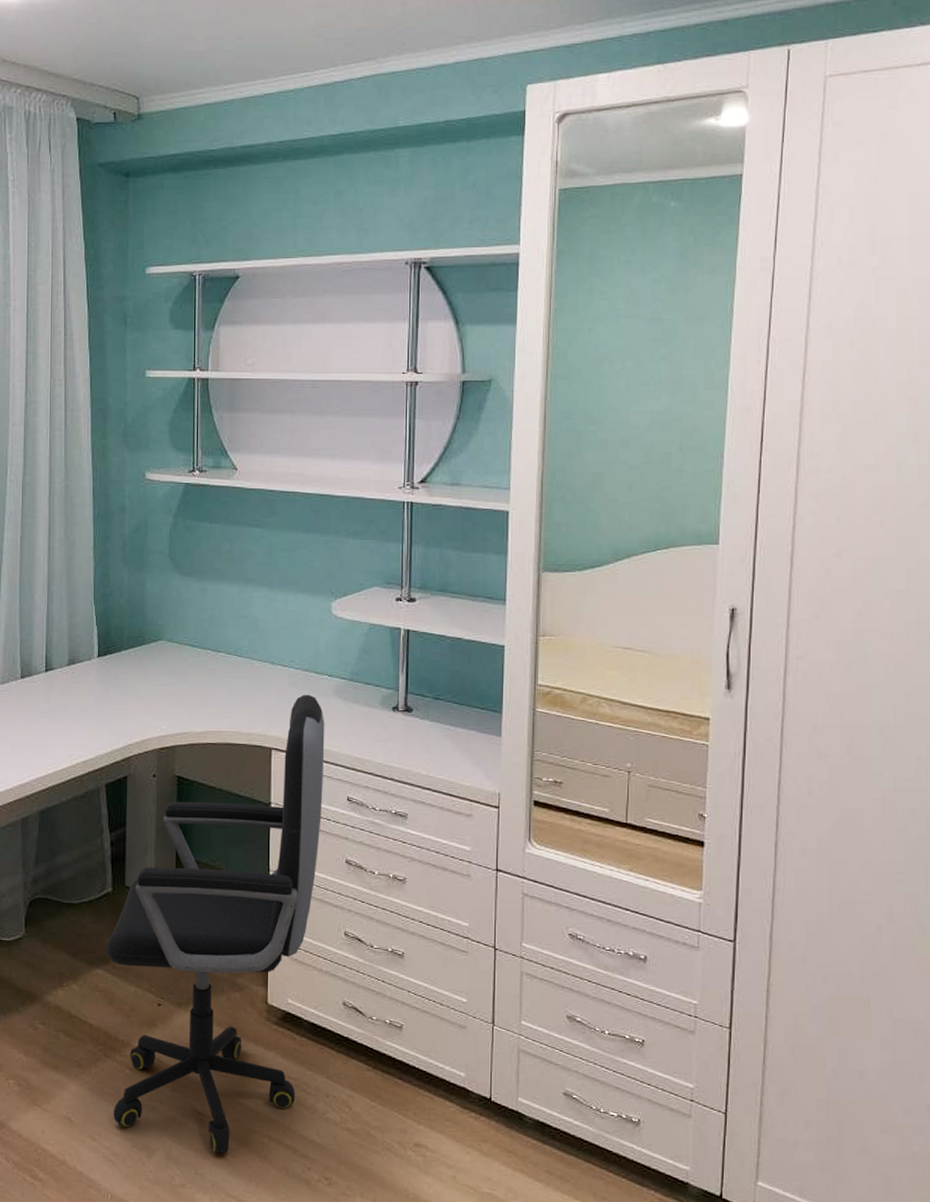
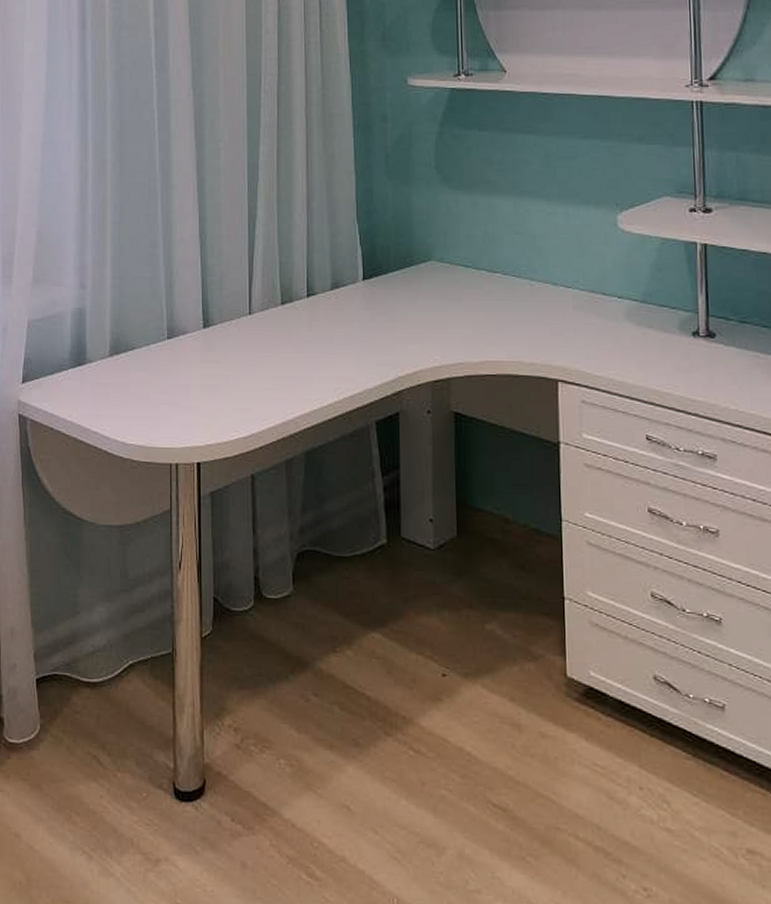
office chair: present [107,694,325,1153] -> none [383,318,619,854]

